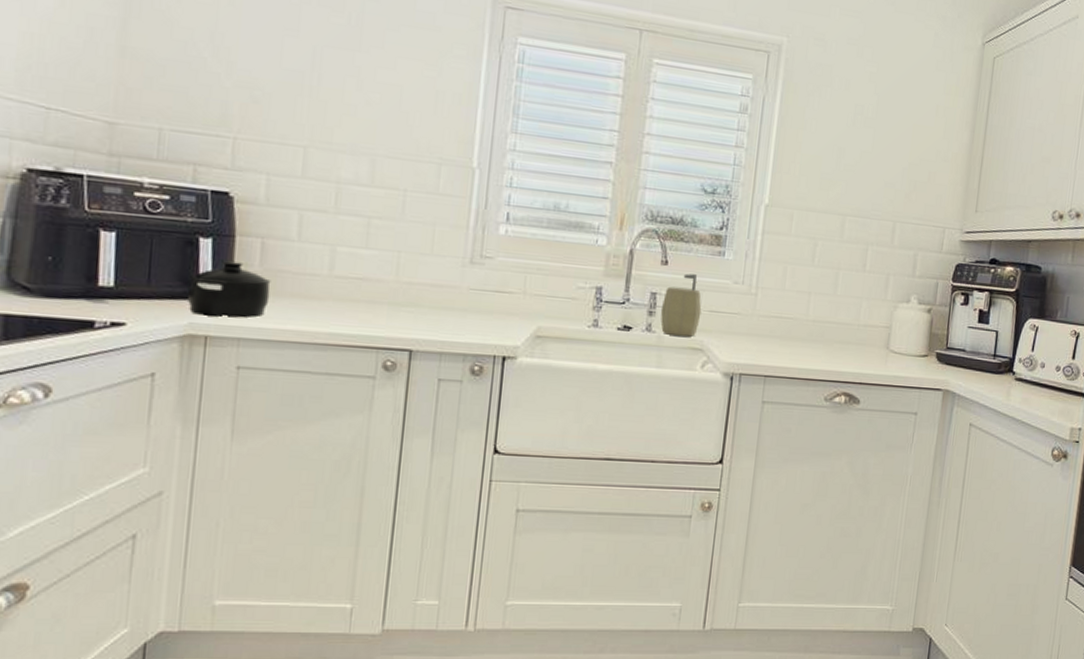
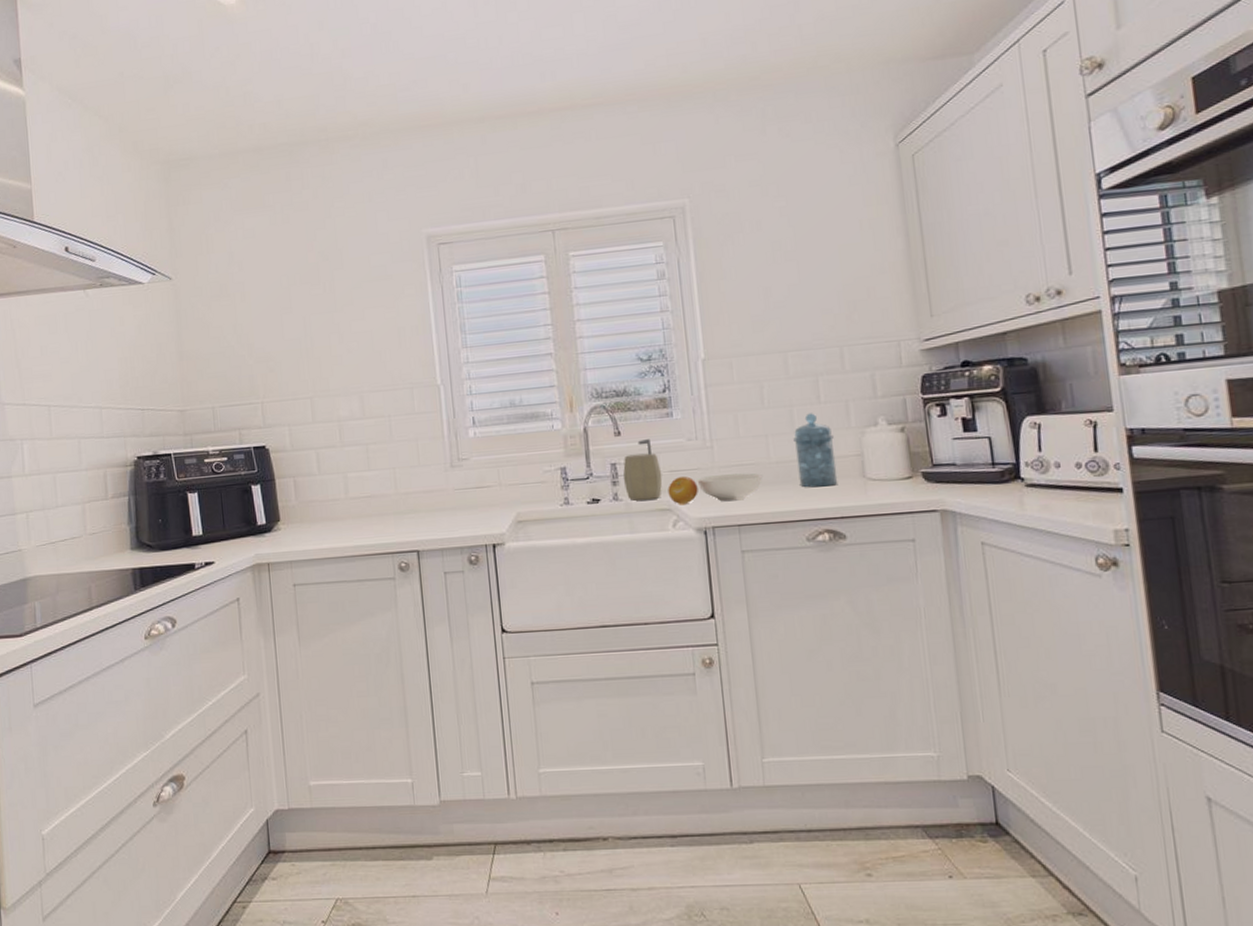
saucepan: present [188,261,271,318] -> none [250,500,307,547]
fruit: none [703,318,734,348] -> present [668,476,698,505]
bowl: none [734,322,797,352] -> present [697,473,762,502]
canister: none [830,279,870,352] -> present [793,413,838,488]

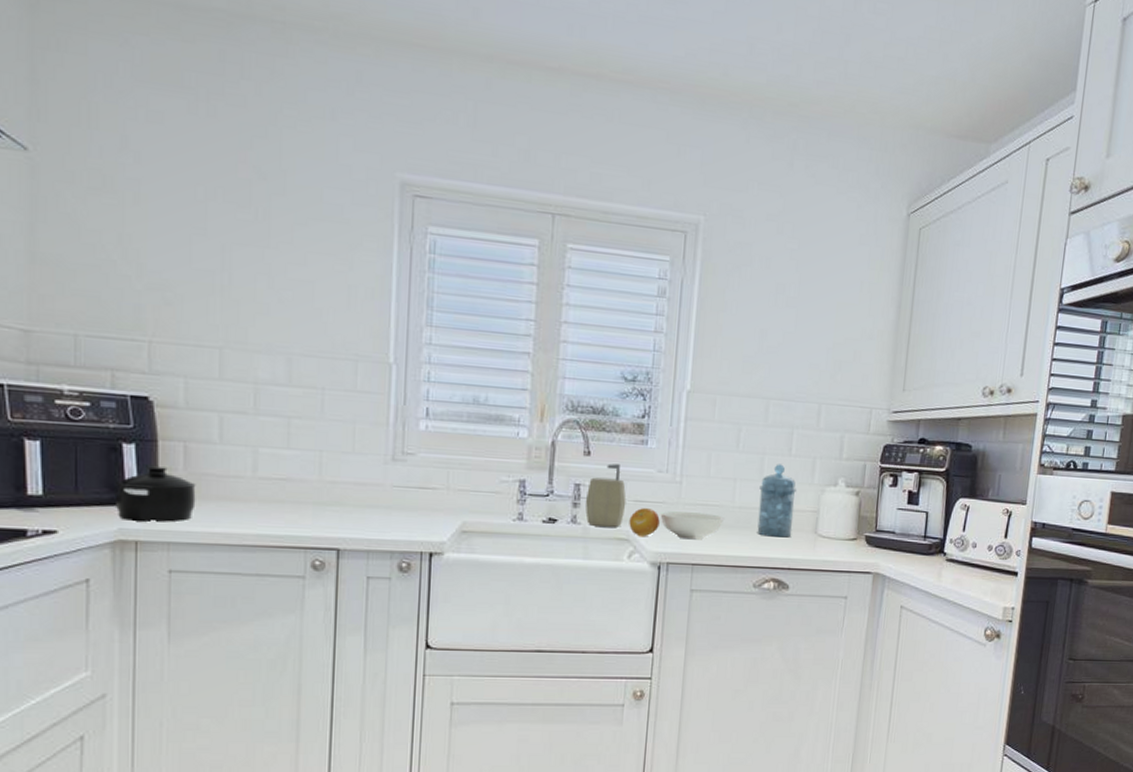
saucepan: none [250,500,307,547] -> present [116,466,196,522]

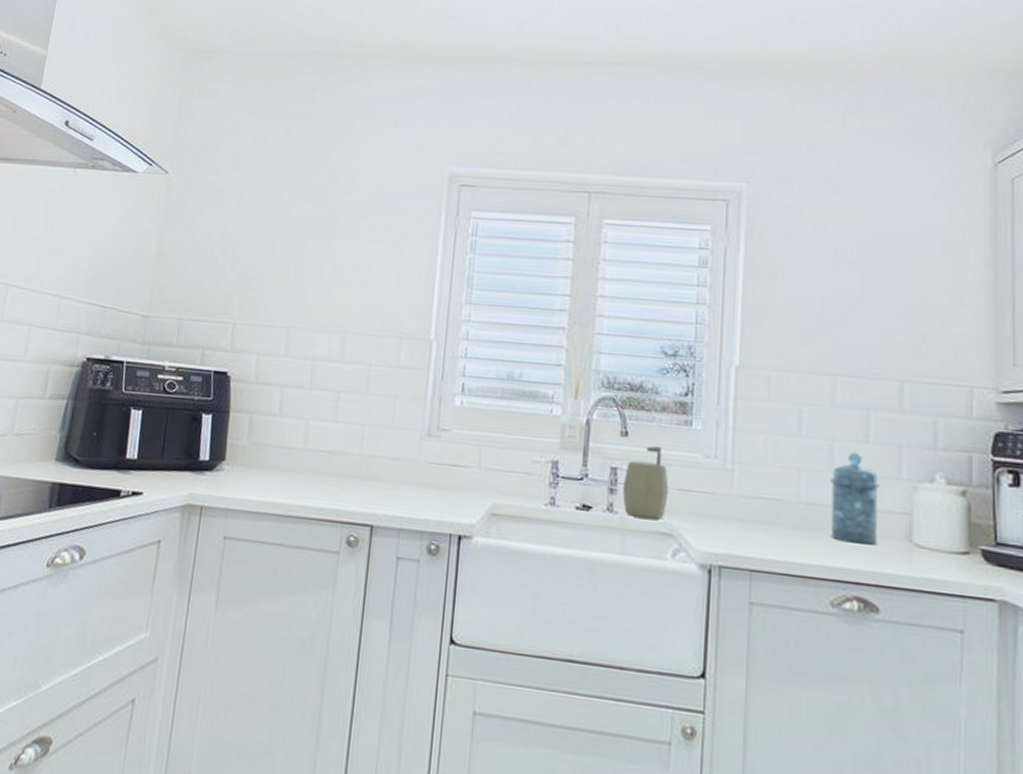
saucepan: present [116,466,196,522] -> none [190,435,256,489]
fruit: present [629,508,660,537] -> none [672,498,709,533]
bowl: present [660,511,724,540] -> none [709,503,787,541]

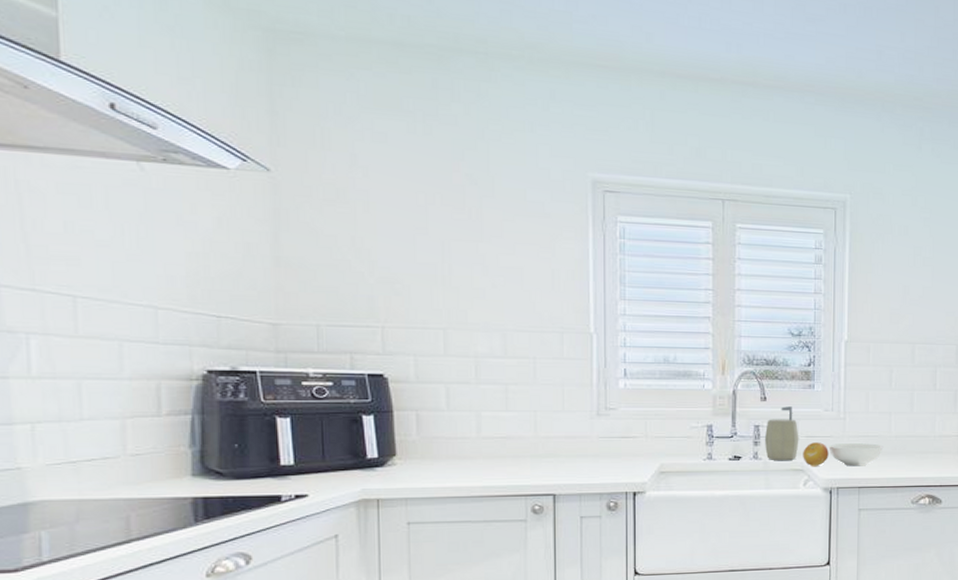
fruit: none [672,498,709,533] -> present [803,442,829,467]
bowl: none [709,503,787,541] -> present [829,443,883,467]
canister: present [830,452,879,545] -> none [911,398,942,460]

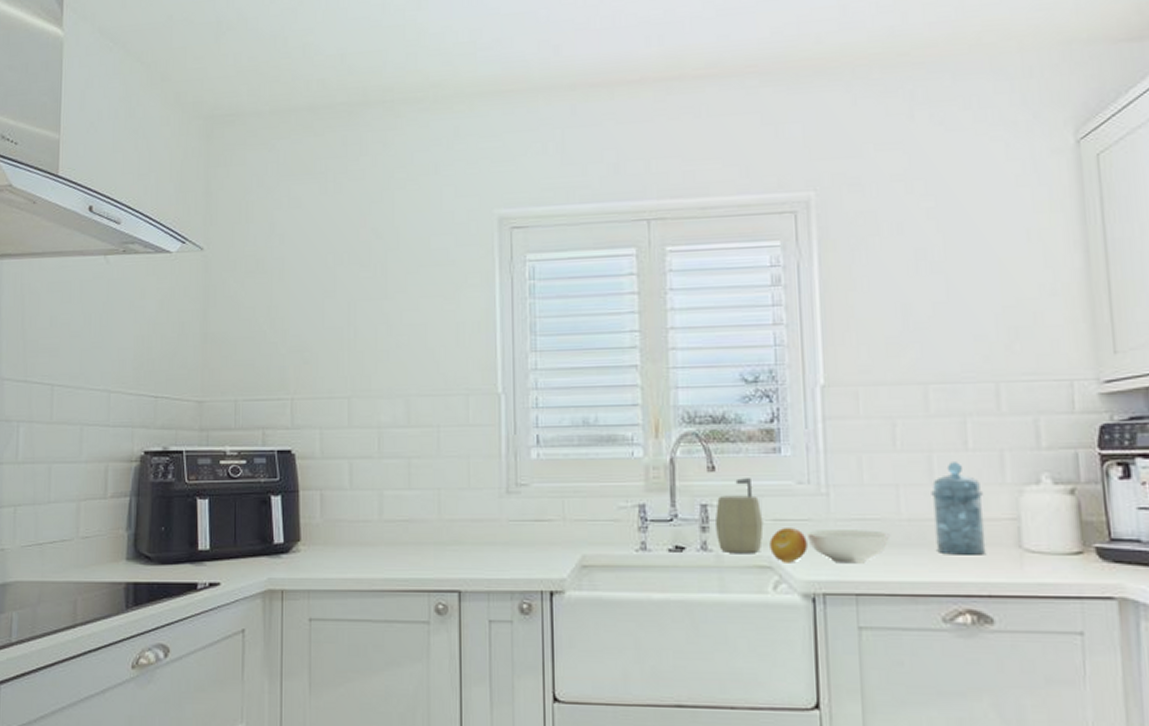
canister: none [911,398,942,460] -> present [931,462,986,555]

